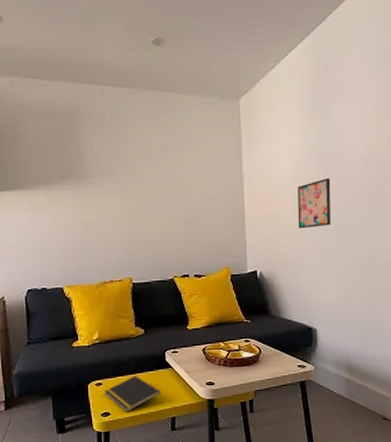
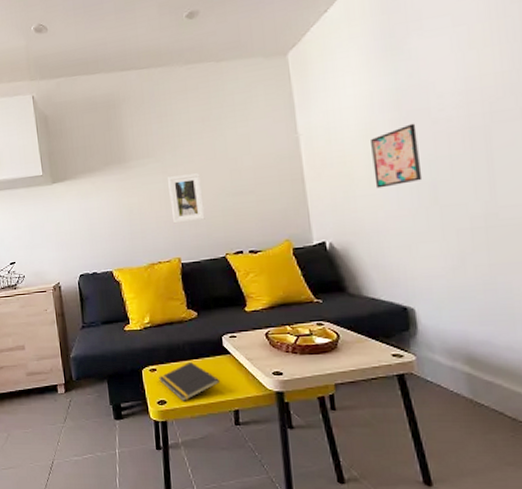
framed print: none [125,198,157,245] -> present [168,173,205,224]

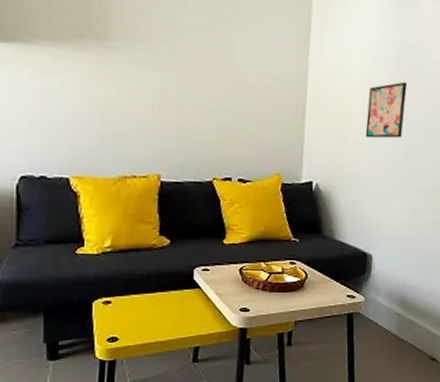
notepad: present [158,362,221,401] -> none [113,295,185,338]
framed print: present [168,173,205,224] -> none [157,74,199,135]

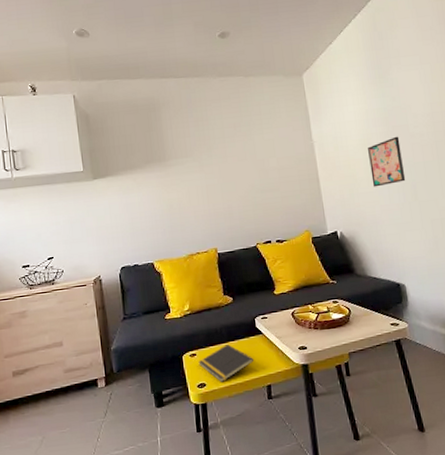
notepad: none [113,295,185,338] -> present [198,344,254,382]

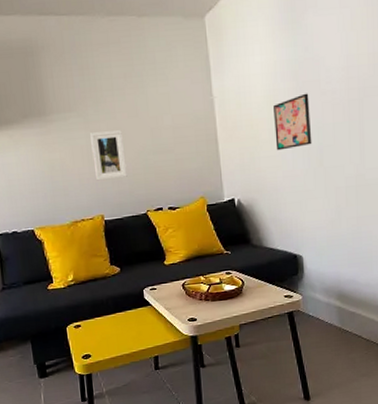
notepad: present [198,344,254,382] -> none [83,316,142,353]
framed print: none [204,172,238,217] -> present [90,130,127,181]

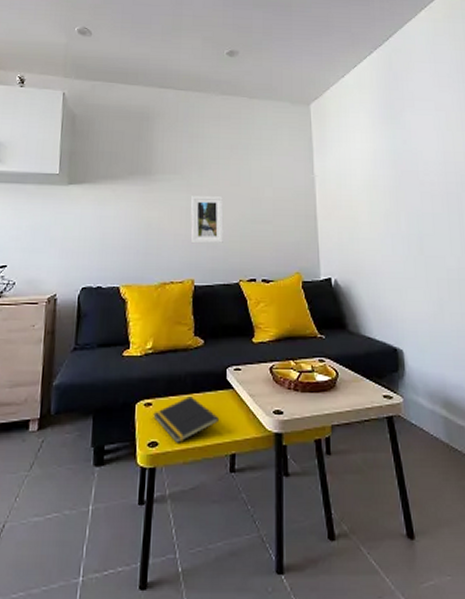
notepad: none [83,316,142,353] -> present [153,396,220,443]
wall art: present [274,93,312,151] -> none [373,182,412,234]

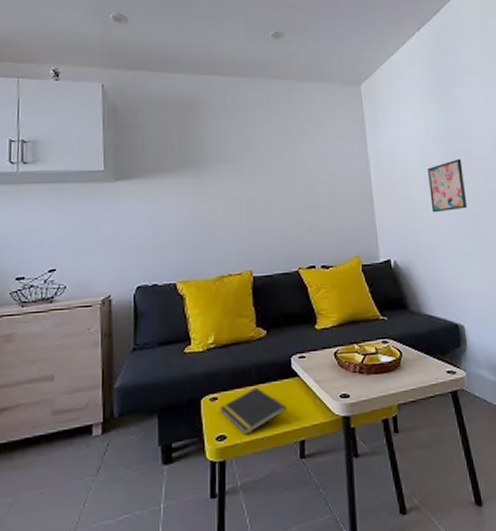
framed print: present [190,196,224,244] -> none [245,184,280,234]
wall art: none [373,182,412,234] -> present [428,159,468,213]

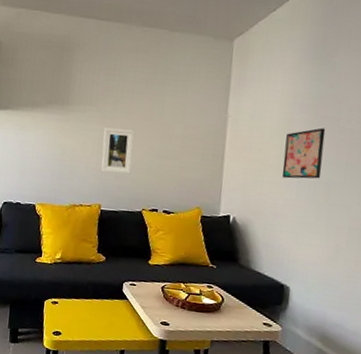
notepad: present [219,388,287,435] -> none [58,301,114,336]
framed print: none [245,184,280,234] -> present [101,128,134,174]

